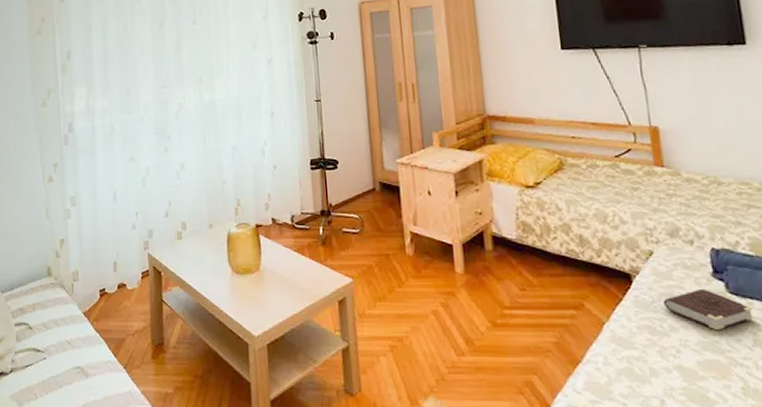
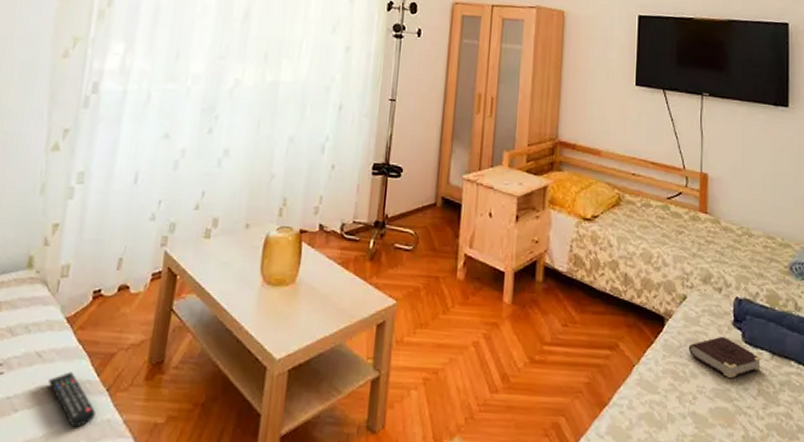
remote control: none [80,355,119,399] -> present [48,372,96,428]

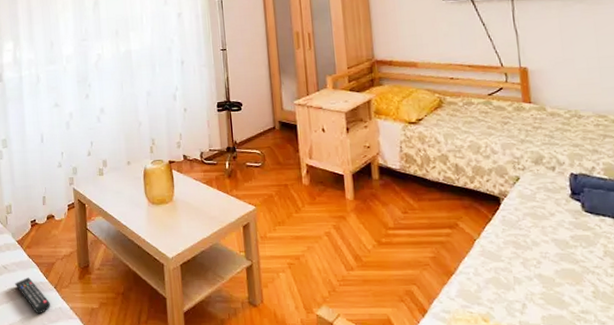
book: present [688,336,762,378] -> none [527,208,606,243]

